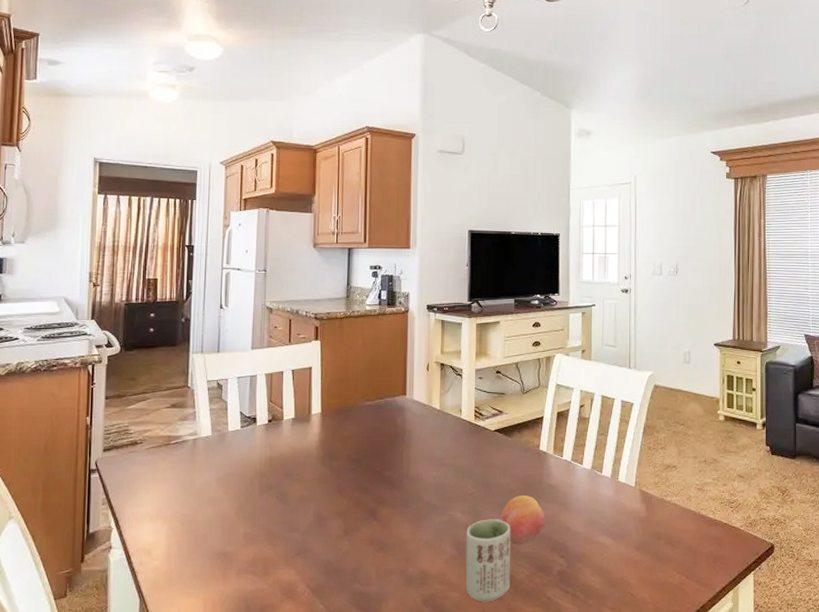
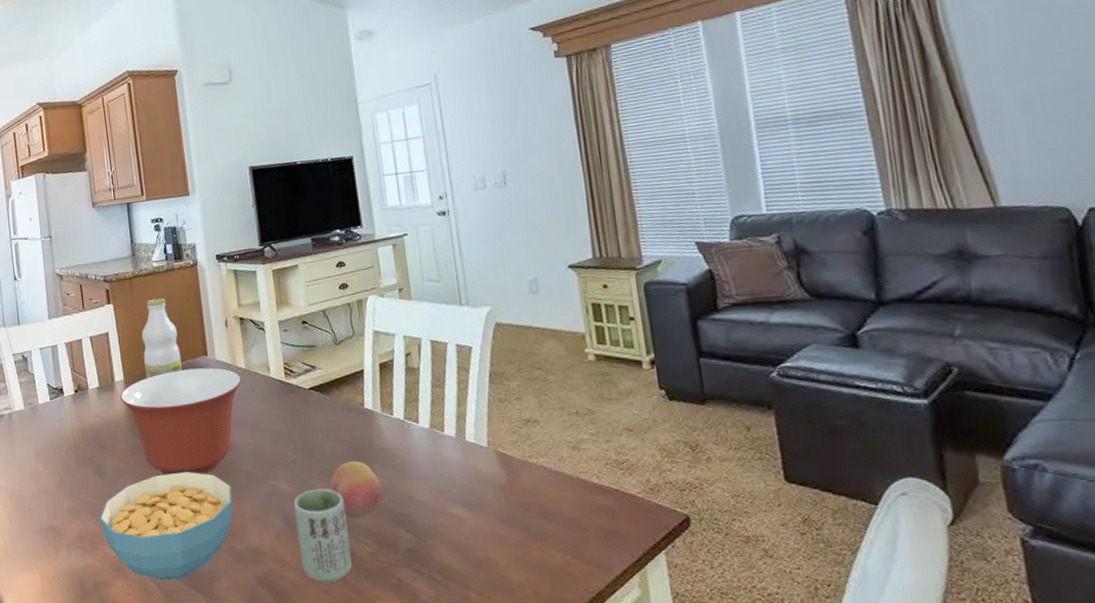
cereal bowl: none [276,500,411,602] -> present [99,471,233,580]
mixing bowl: none [315,407,435,504] -> present [120,368,242,475]
bottle: none [344,339,381,413] -> present [141,298,183,379]

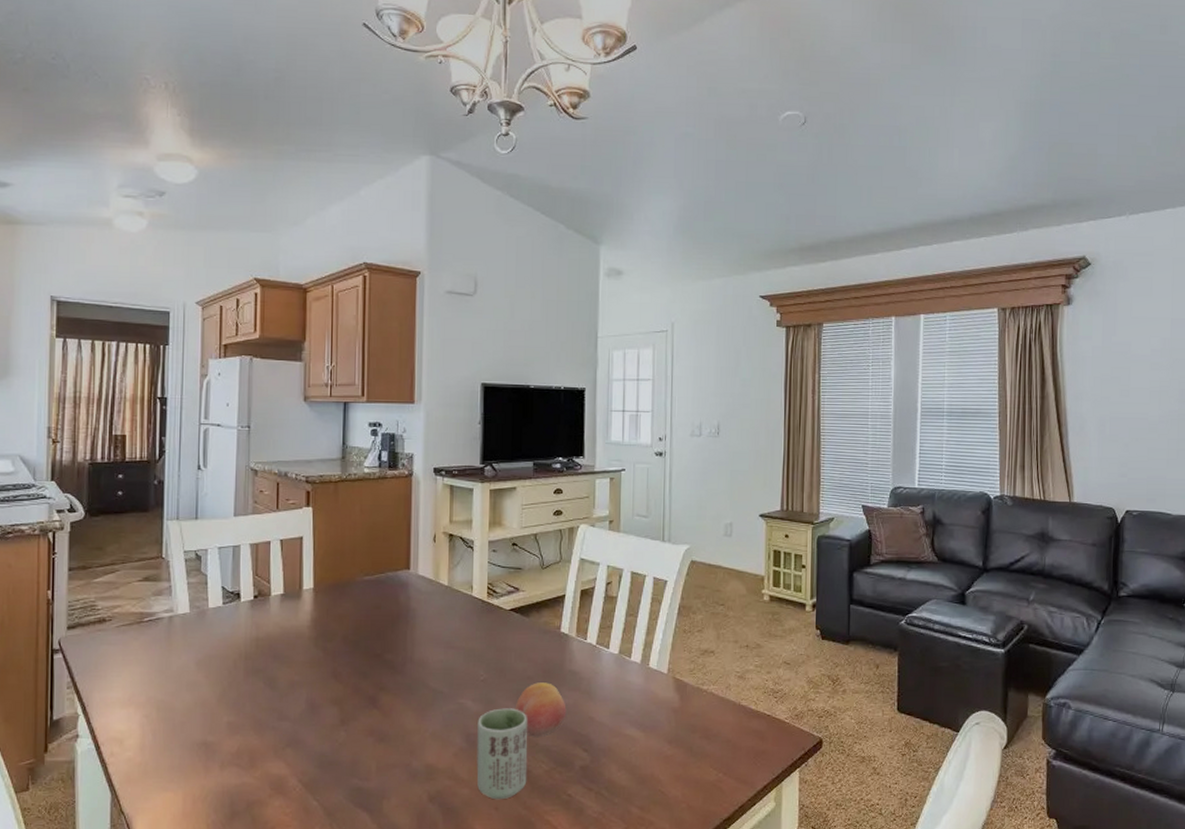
cereal bowl: present [99,471,233,580] -> none [264,686,415,798]
mixing bowl: present [120,368,242,475] -> none [307,582,442,690]
bottle: present [141,298,183,379] -> none [339,505,381,589]

